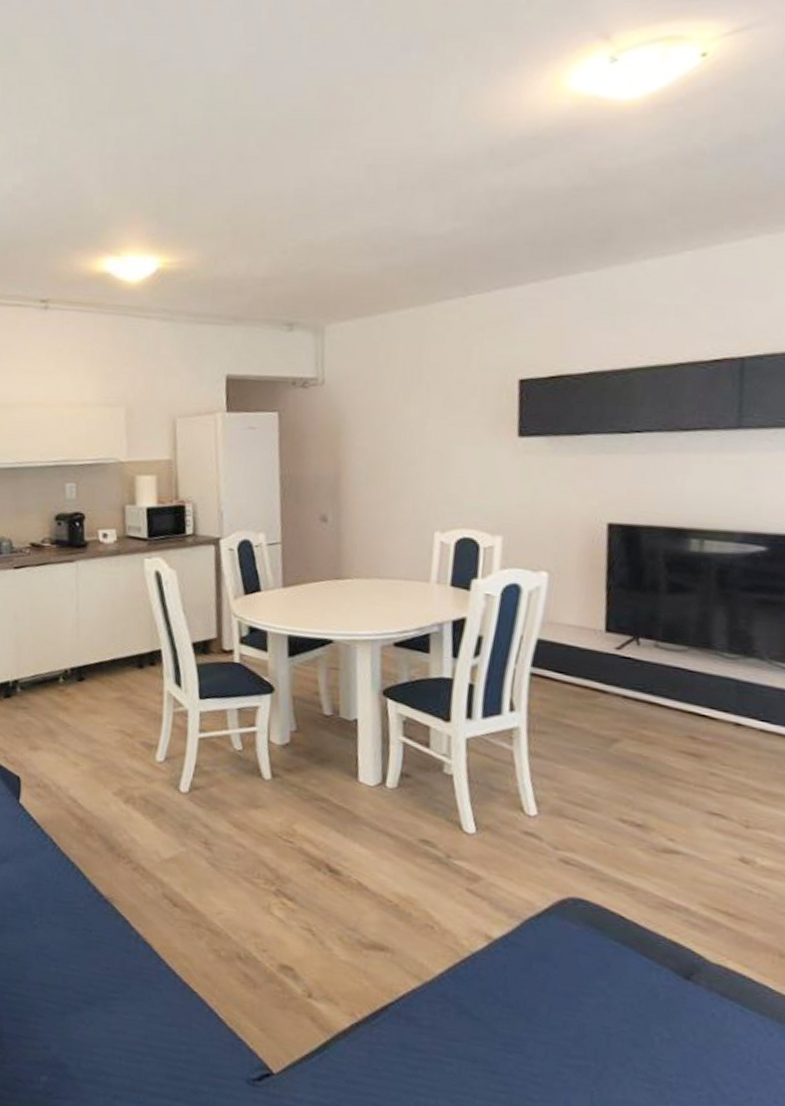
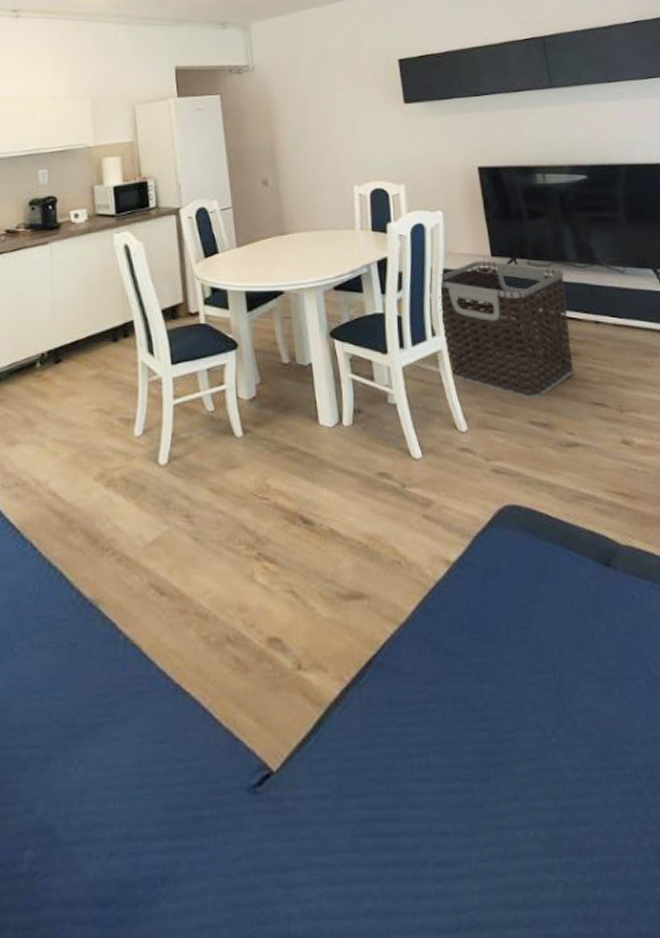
clothes hamper: none [524,634,703,797] -> present [439,261,574,399]

